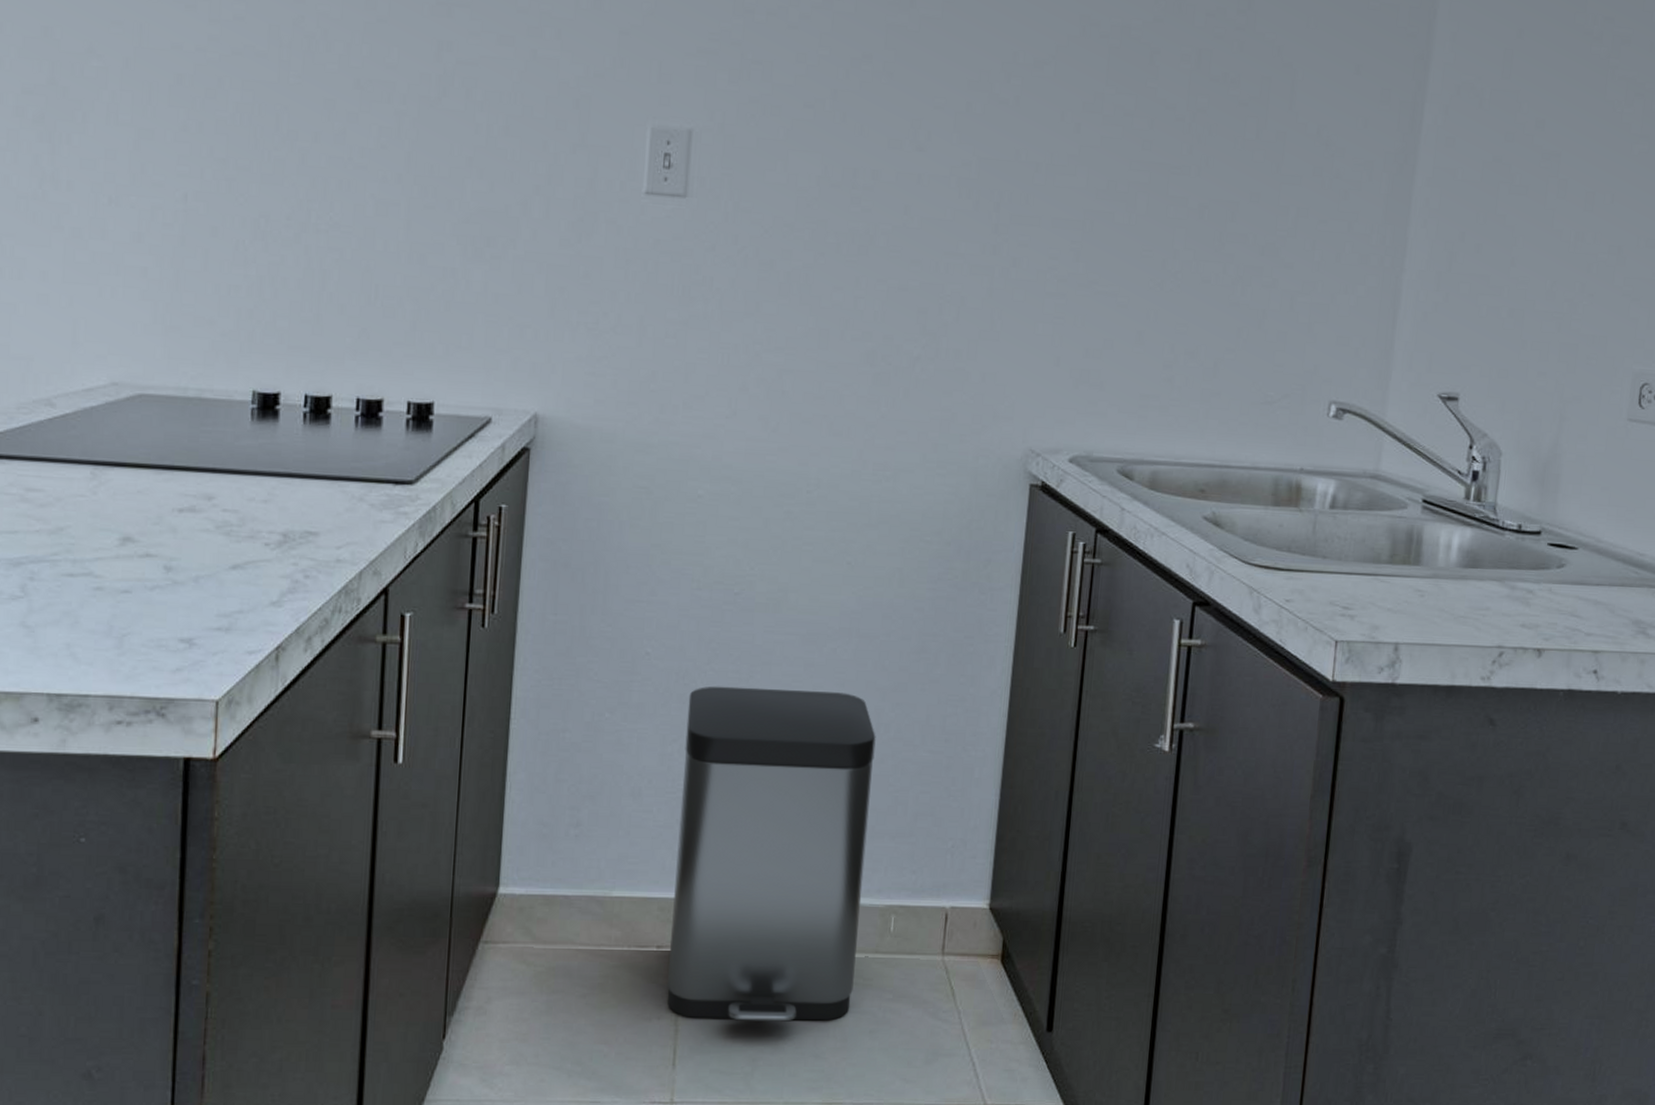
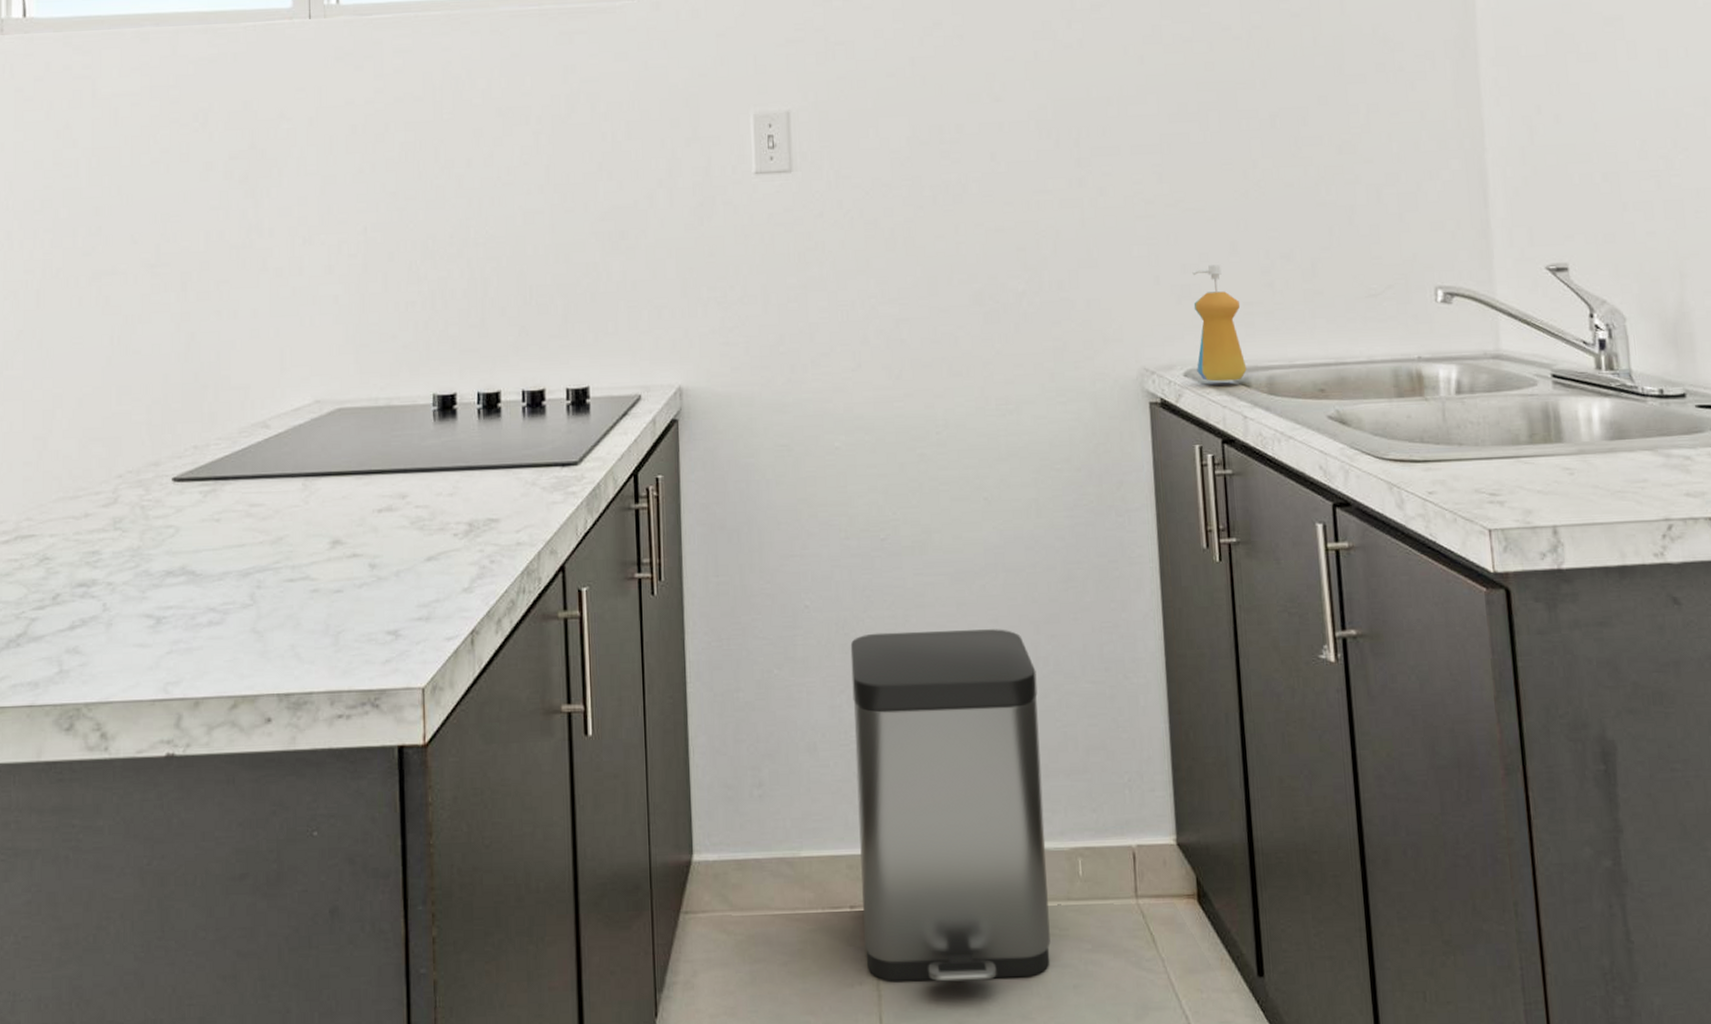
soap dispenser: none [1082,352,1137,472] -> present [1192,265,1247,382]

